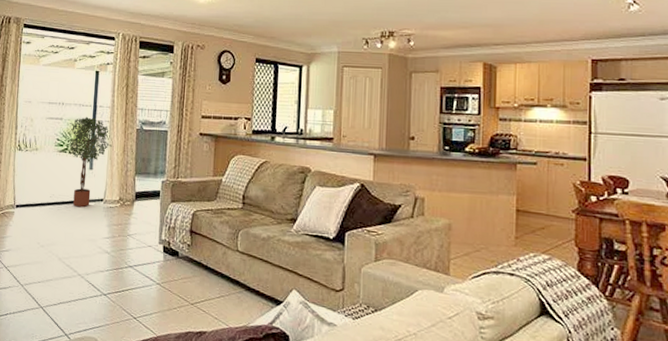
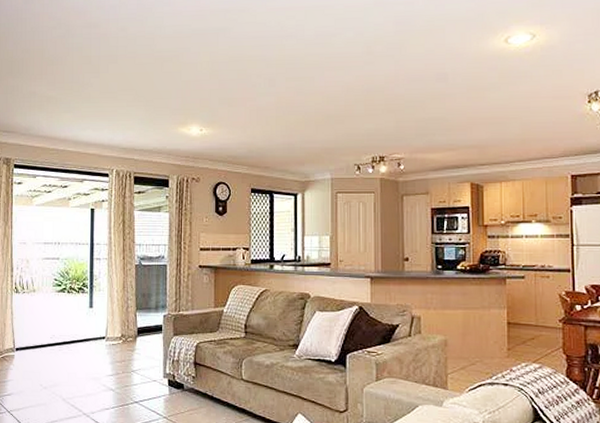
potted tree: present [66,117,114,207] -> none [65,255,113,345]

